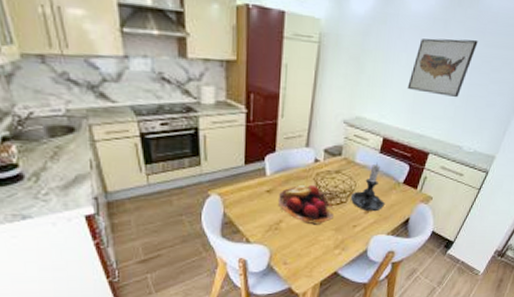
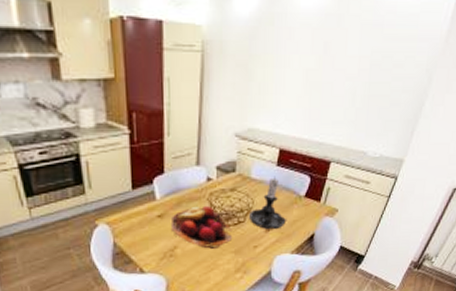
wall art: present [407,38,478,98] -> none [302,33,376,99]

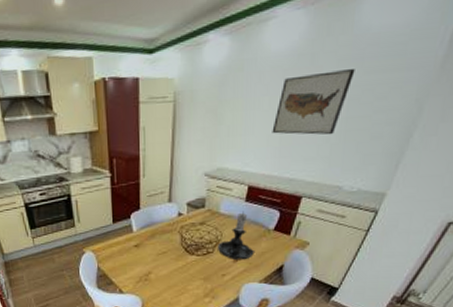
fruit basket: present [170,205,232,249] -> none [145,237,201,275]
wall art: none [302,33,376,99] -> present [272,68,355,135]

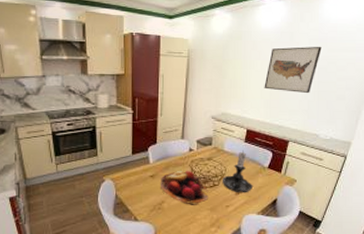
fruit basket: none [145,237,201,275] -> present [160,170,208,205]

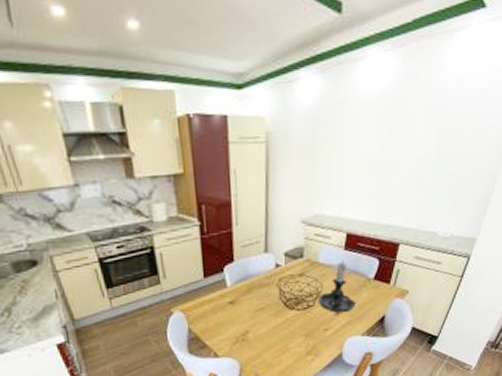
fruit basket: present [160,170,208,205] -> none [241,291,302,333]
wall art: present [264,46,322,94] -> none [367,112,443,180]

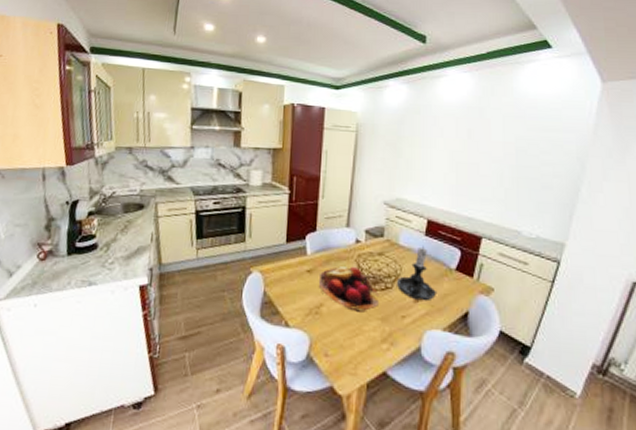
fruit basket: none [241,291,302,333] -> present [318,266,379,312]

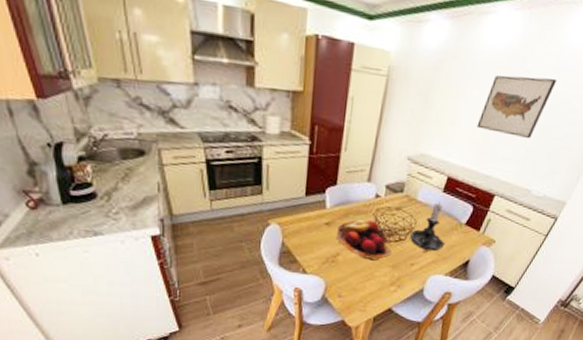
wall art: none [448,124,519,180] -> present [477,75,557,139]

